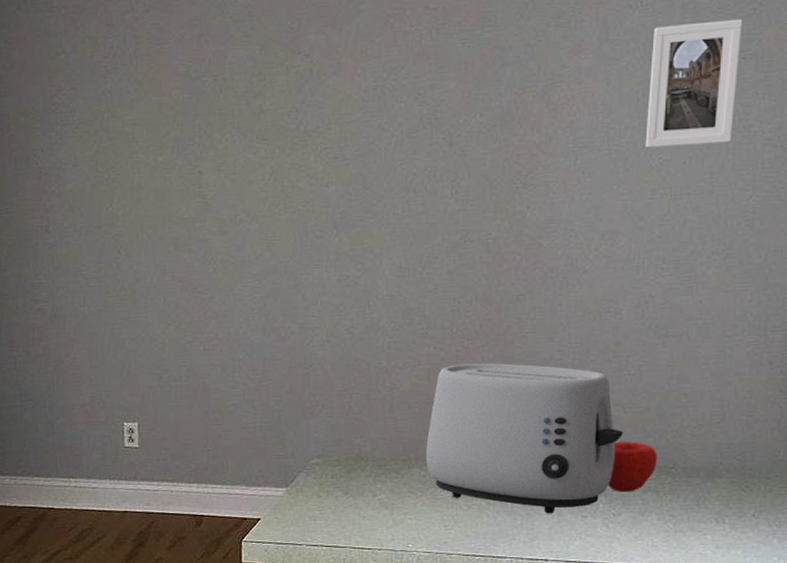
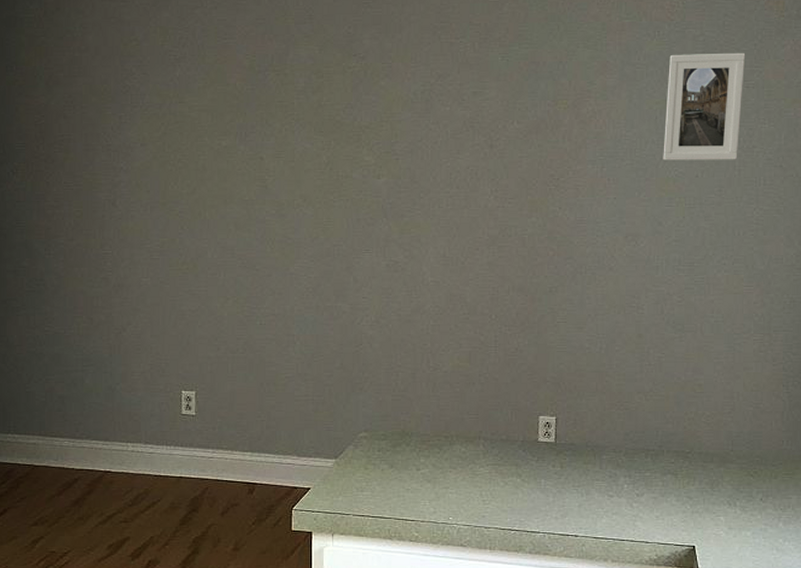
toaster: present [426,363,623,514] -> none [467,348,645,492]
apple: present [607,441,657,493] -> none [631,427,675,474]

